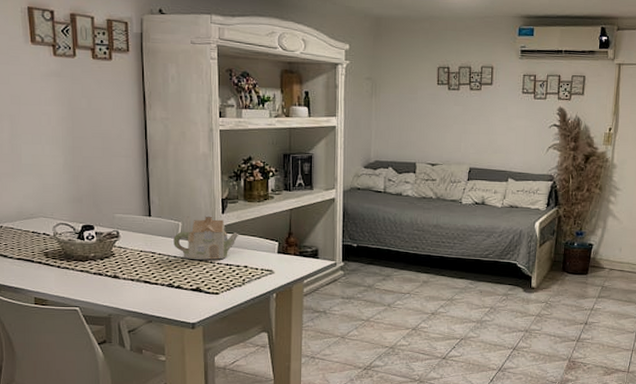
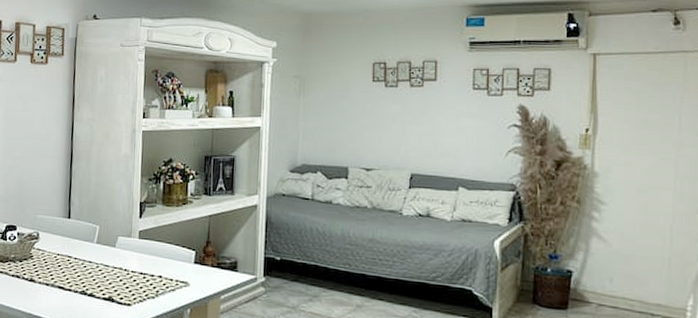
teapot: present [173,214,239,260] -> none [90,218,155,268]

